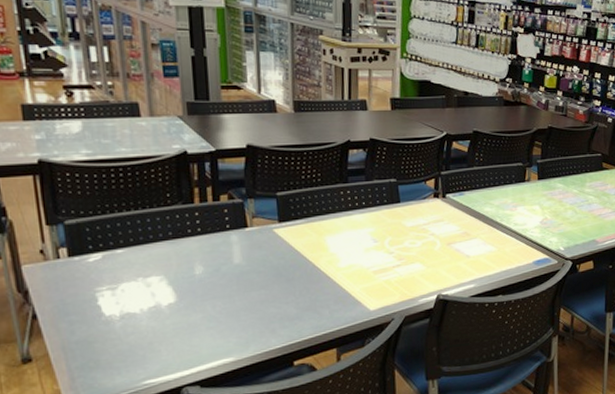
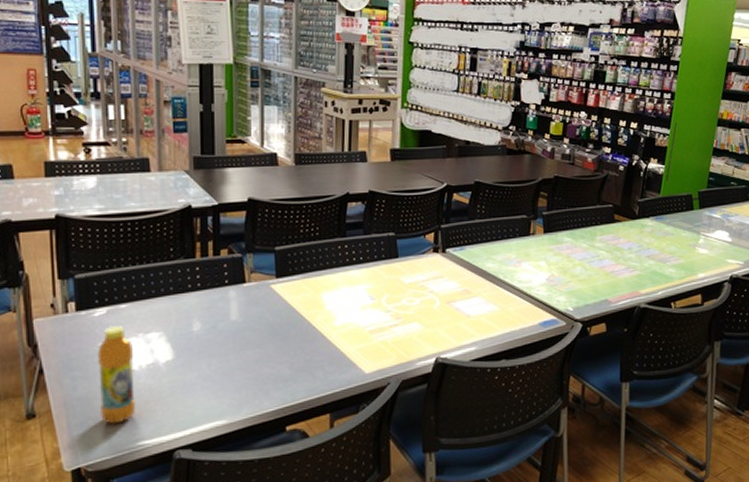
bottle: none [94,270,140,365] -> present [97,325,136,424]

